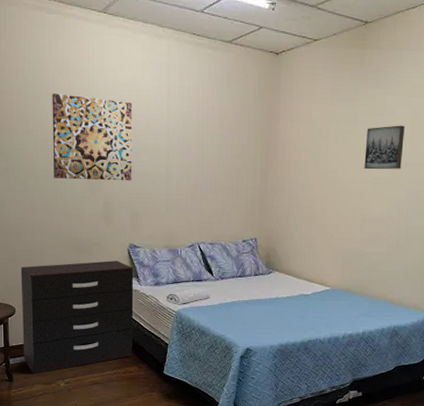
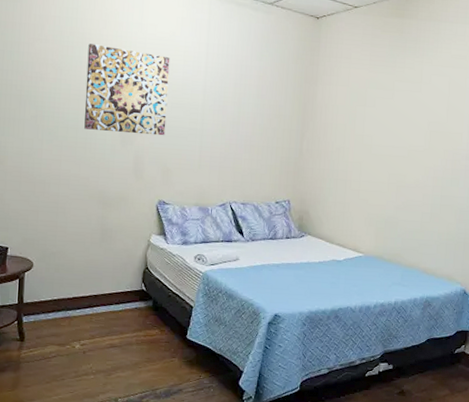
dresser: present [20,260,134,375] -> none [38,216,161,335]
wall art: present [364,125,405,170] -> none [400,94,441,138]

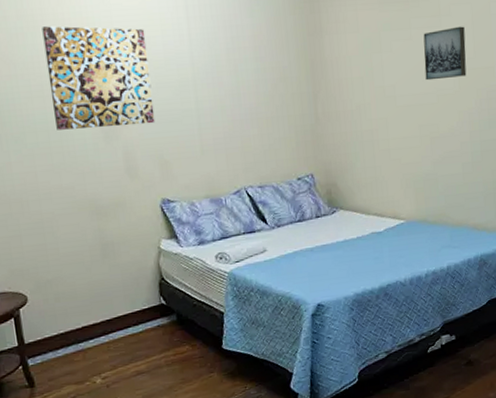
wall art: none [400,94,441,138] -> present [423,26,467,81]

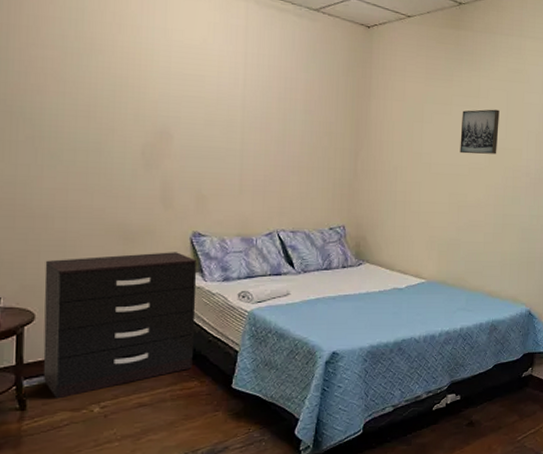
dresser: none [27,221,182,374] -> present [43,252,197,399]
wall art: present [42,26,155,130] -> none [96,50,202,158]

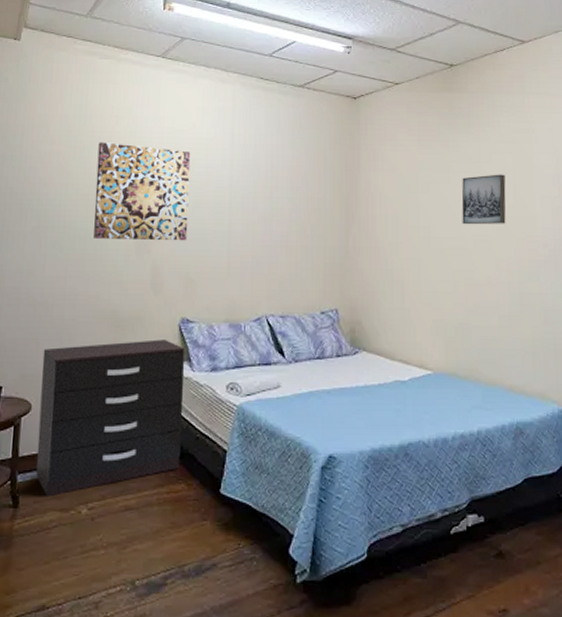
wall art: none [96,50,202,158] -> present [94,142,191,241]

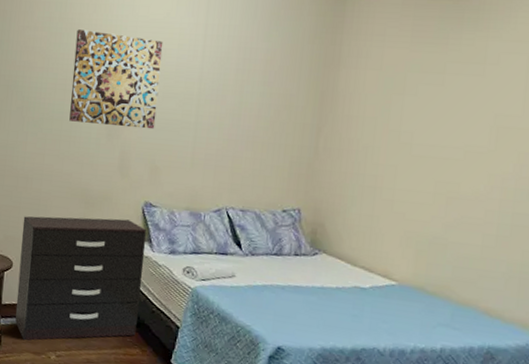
wall art: present [461,174,506,225] -> none [453,78,515,136]

